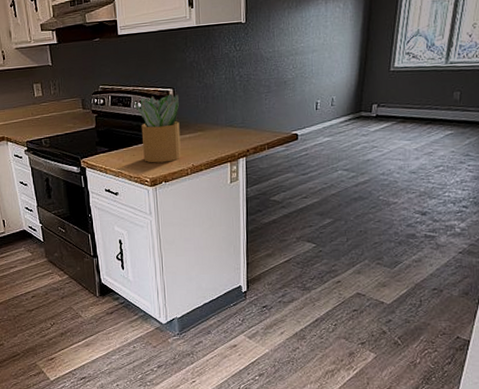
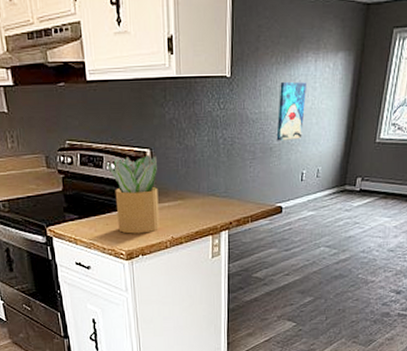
wall art: none [290,22,318,75] -> present [276,81,306,141]

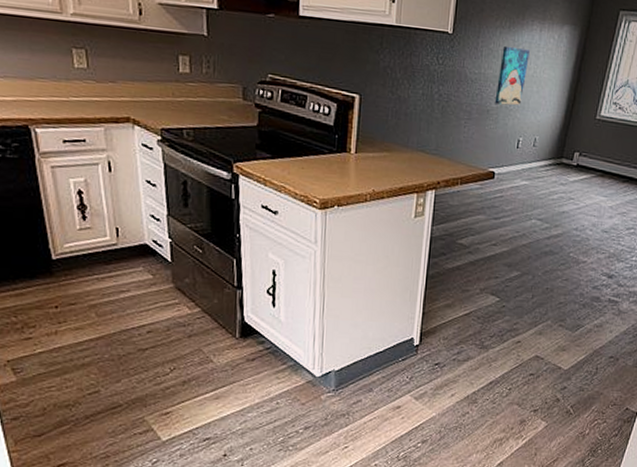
potted plant: present [105,154,160,234] -> none [309,98,366,183]

